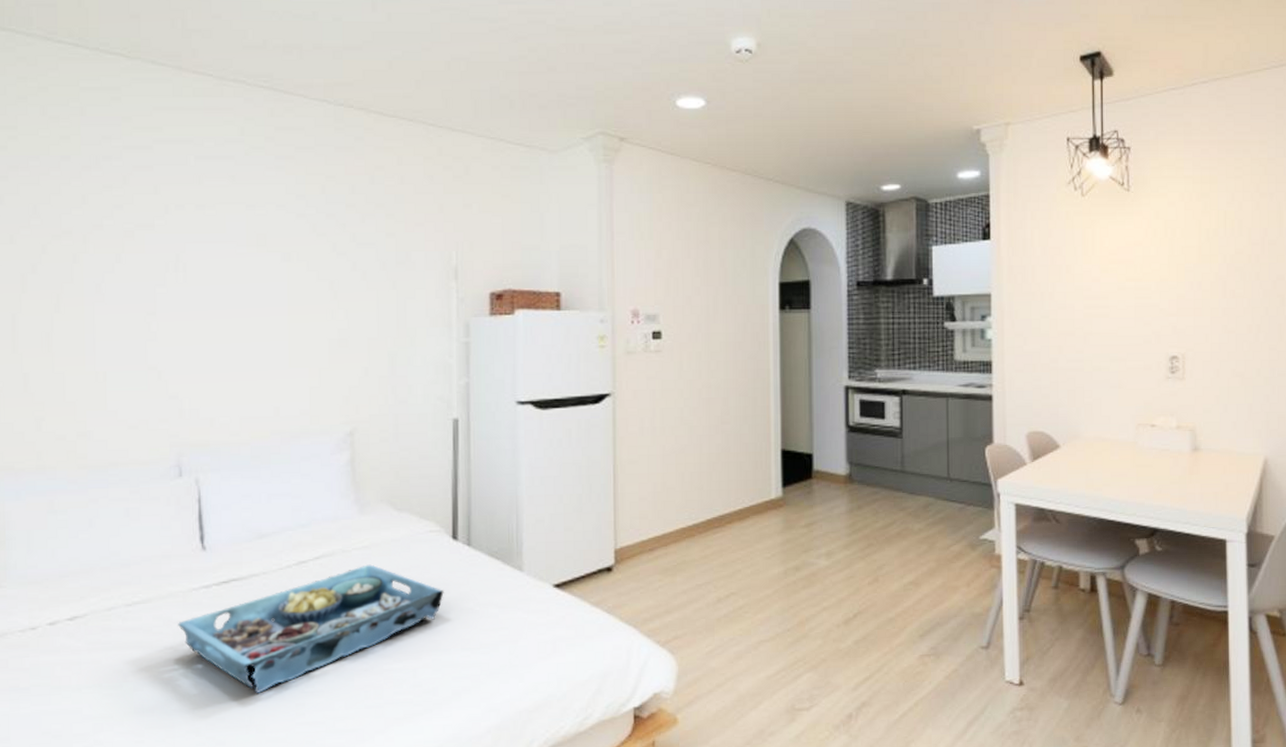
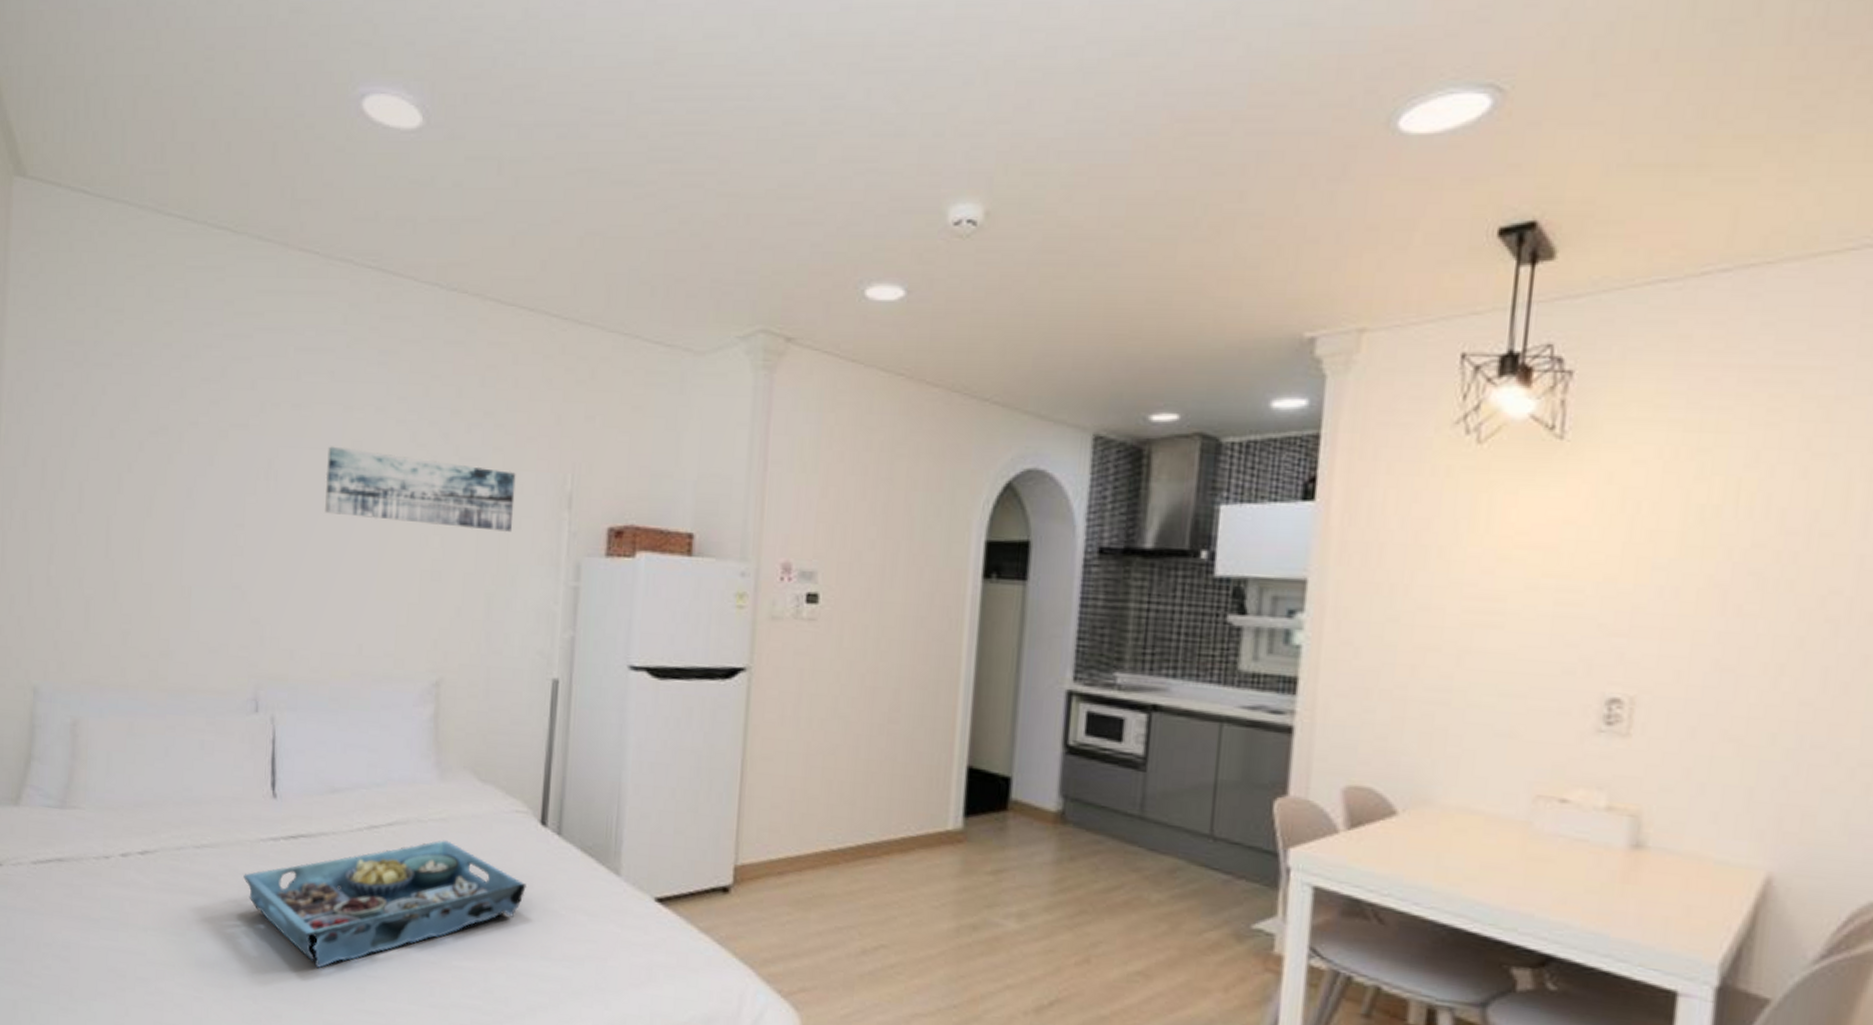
wall art: none [233,239,408,302] -> present [325,446,516,532]

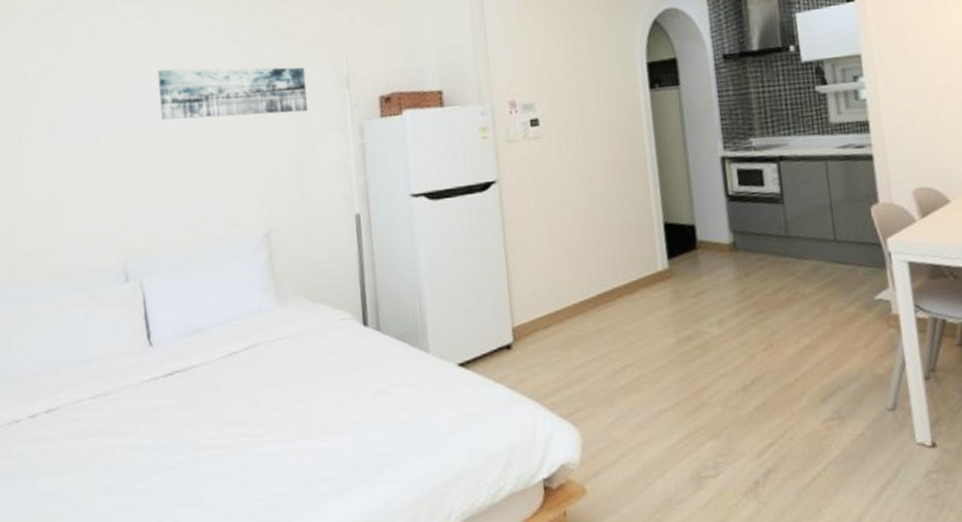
serving tray: present [243,840,527,968] -> none [134,352,360,474]

